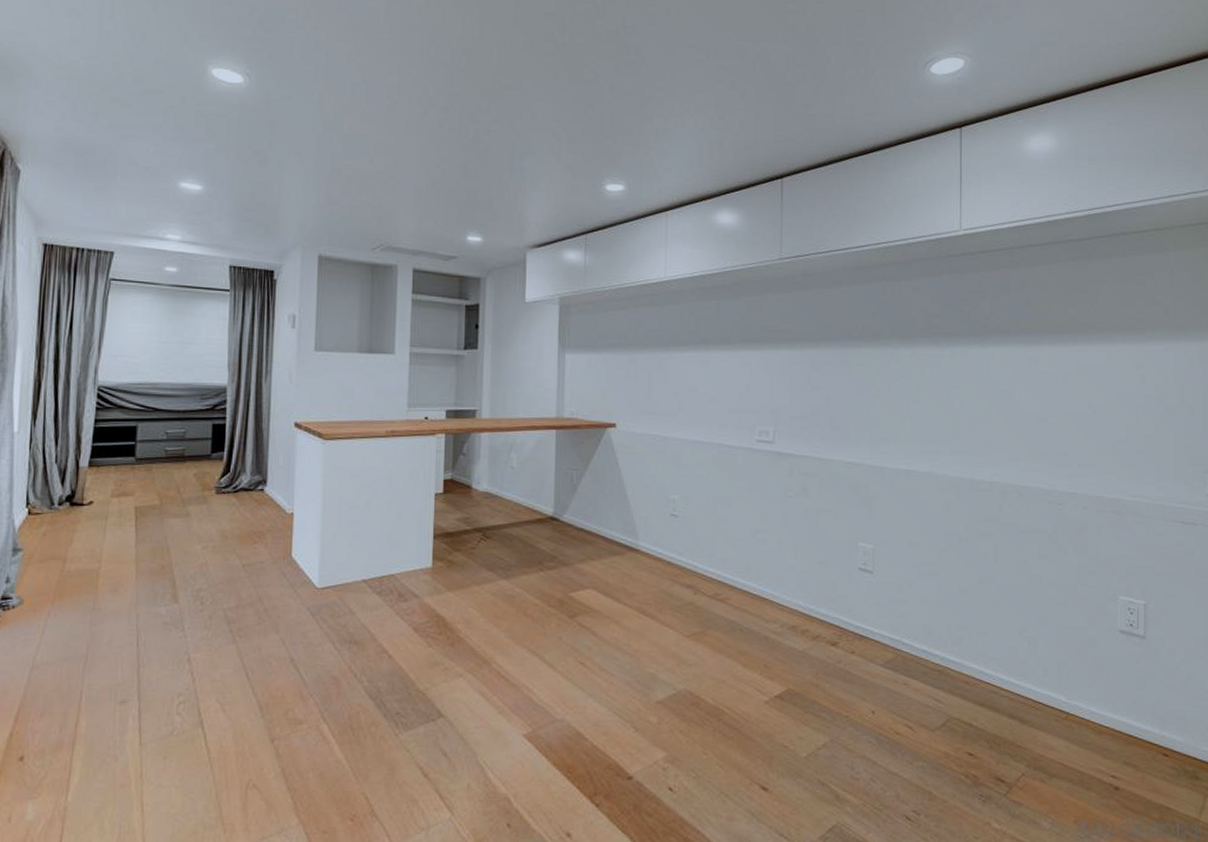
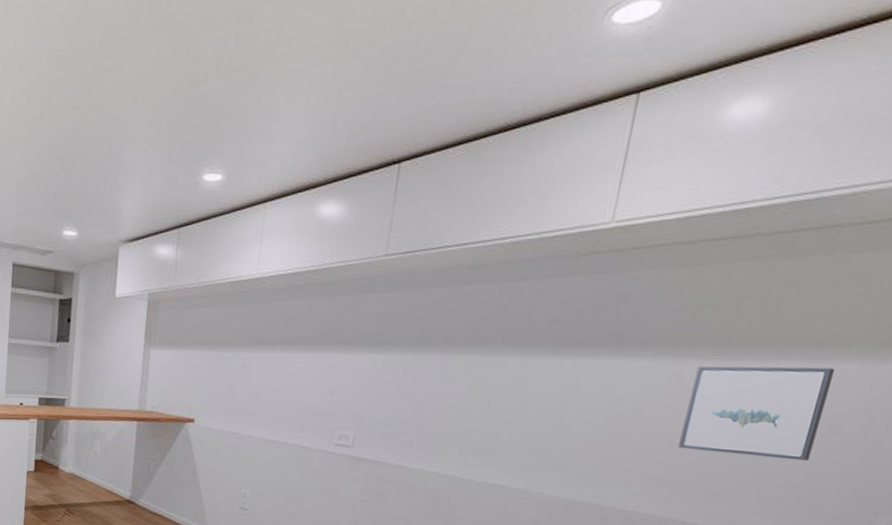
wall art: none [1048,348,1148,430] -> present [678,366,836,462]

